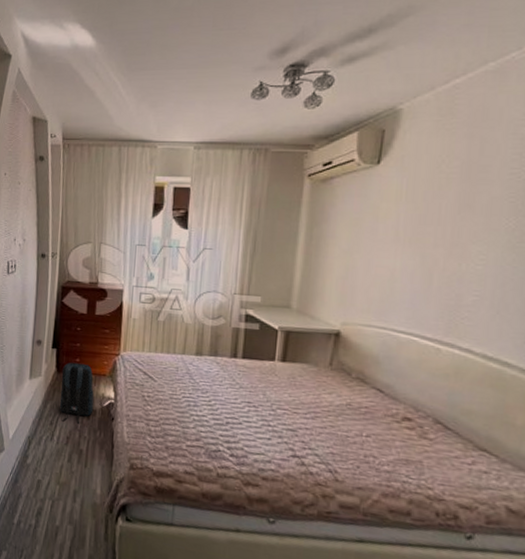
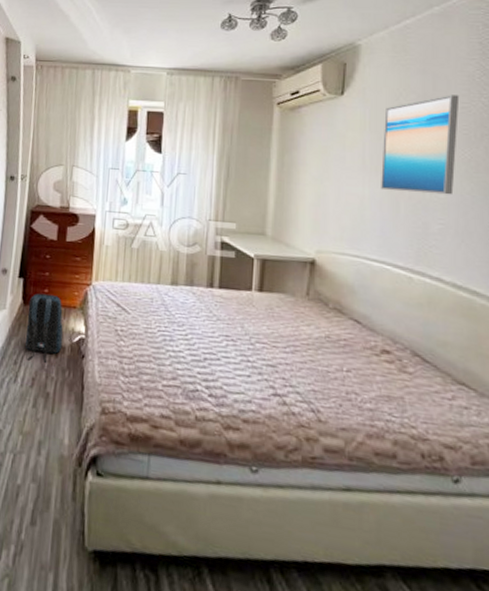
wall art: none [414,160,509,266] -> present [381,95,460,195]

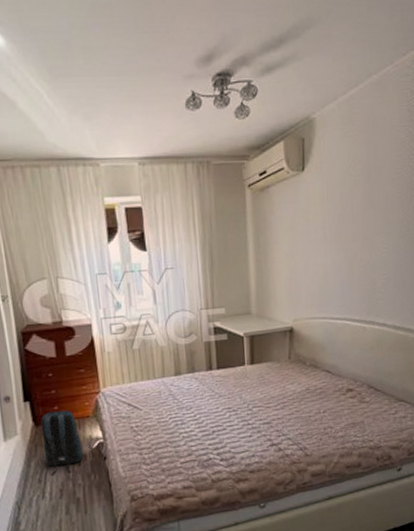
wall art: present [381,95,460,195] -> none [338,162,395,257]

